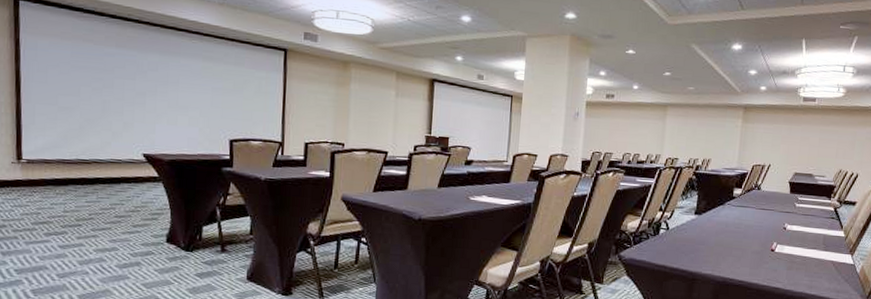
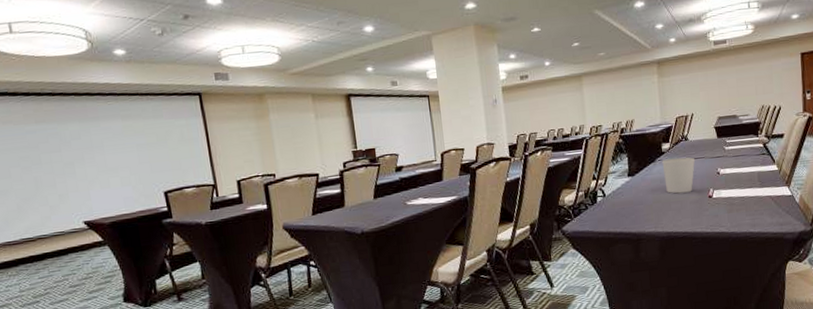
dixie cup: none [730,204,765,242] -> present [662,157,696,194]

